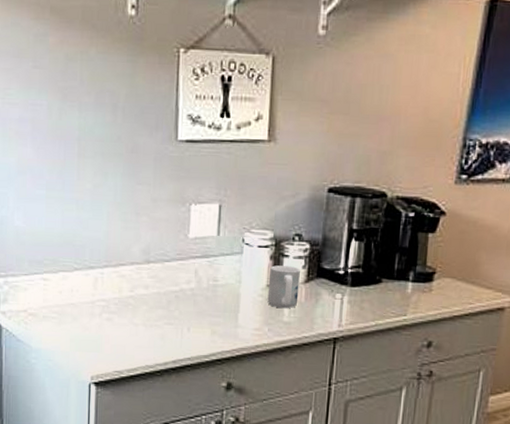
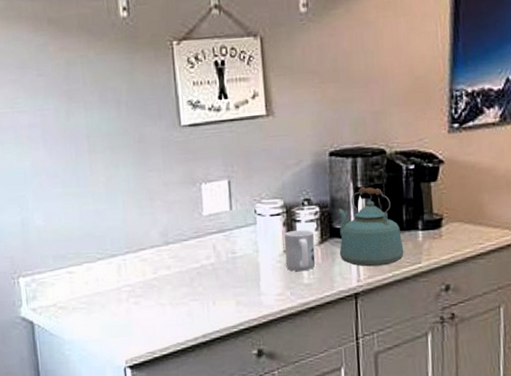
kettle: none [324,228,391,313] -> present [337,186,404,267]

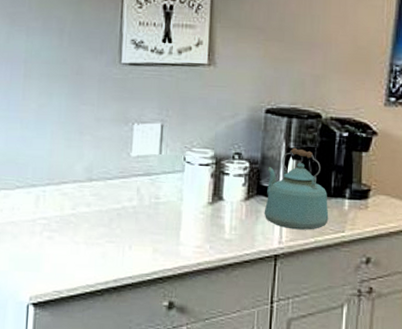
mug: present [284,230,315,272] -> none [208,183,240,226]

